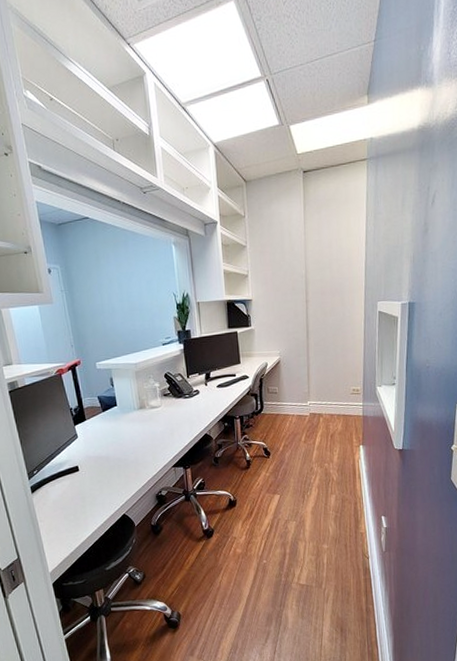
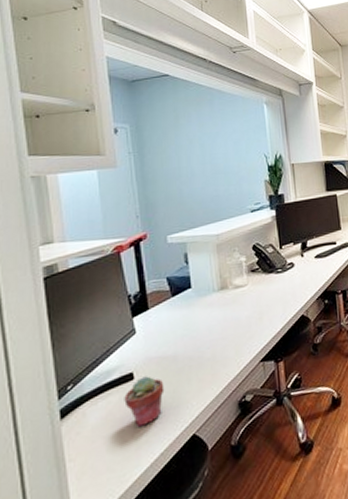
potted succulent: none [73,469,102,504] -> present [124,376,165,427]

